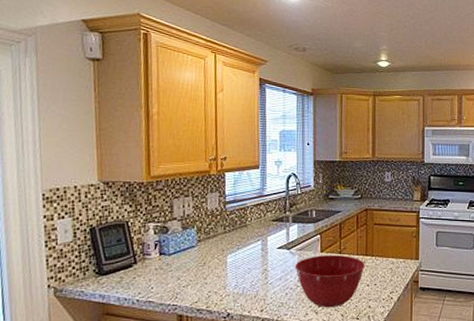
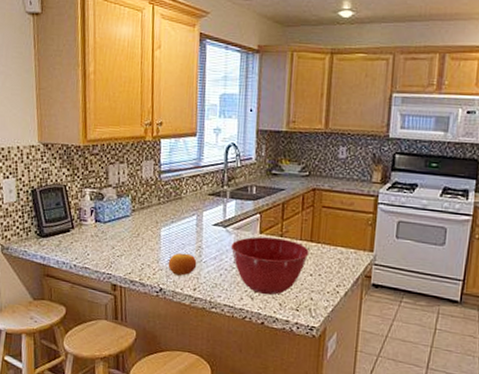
fruit: none [235,277,263,299] -> present [168,253,197,276]

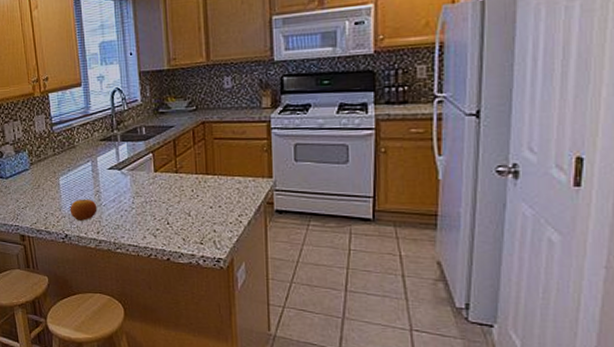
mixing bowl: present [230,237,309,295] -> none [127,175,206,232]

